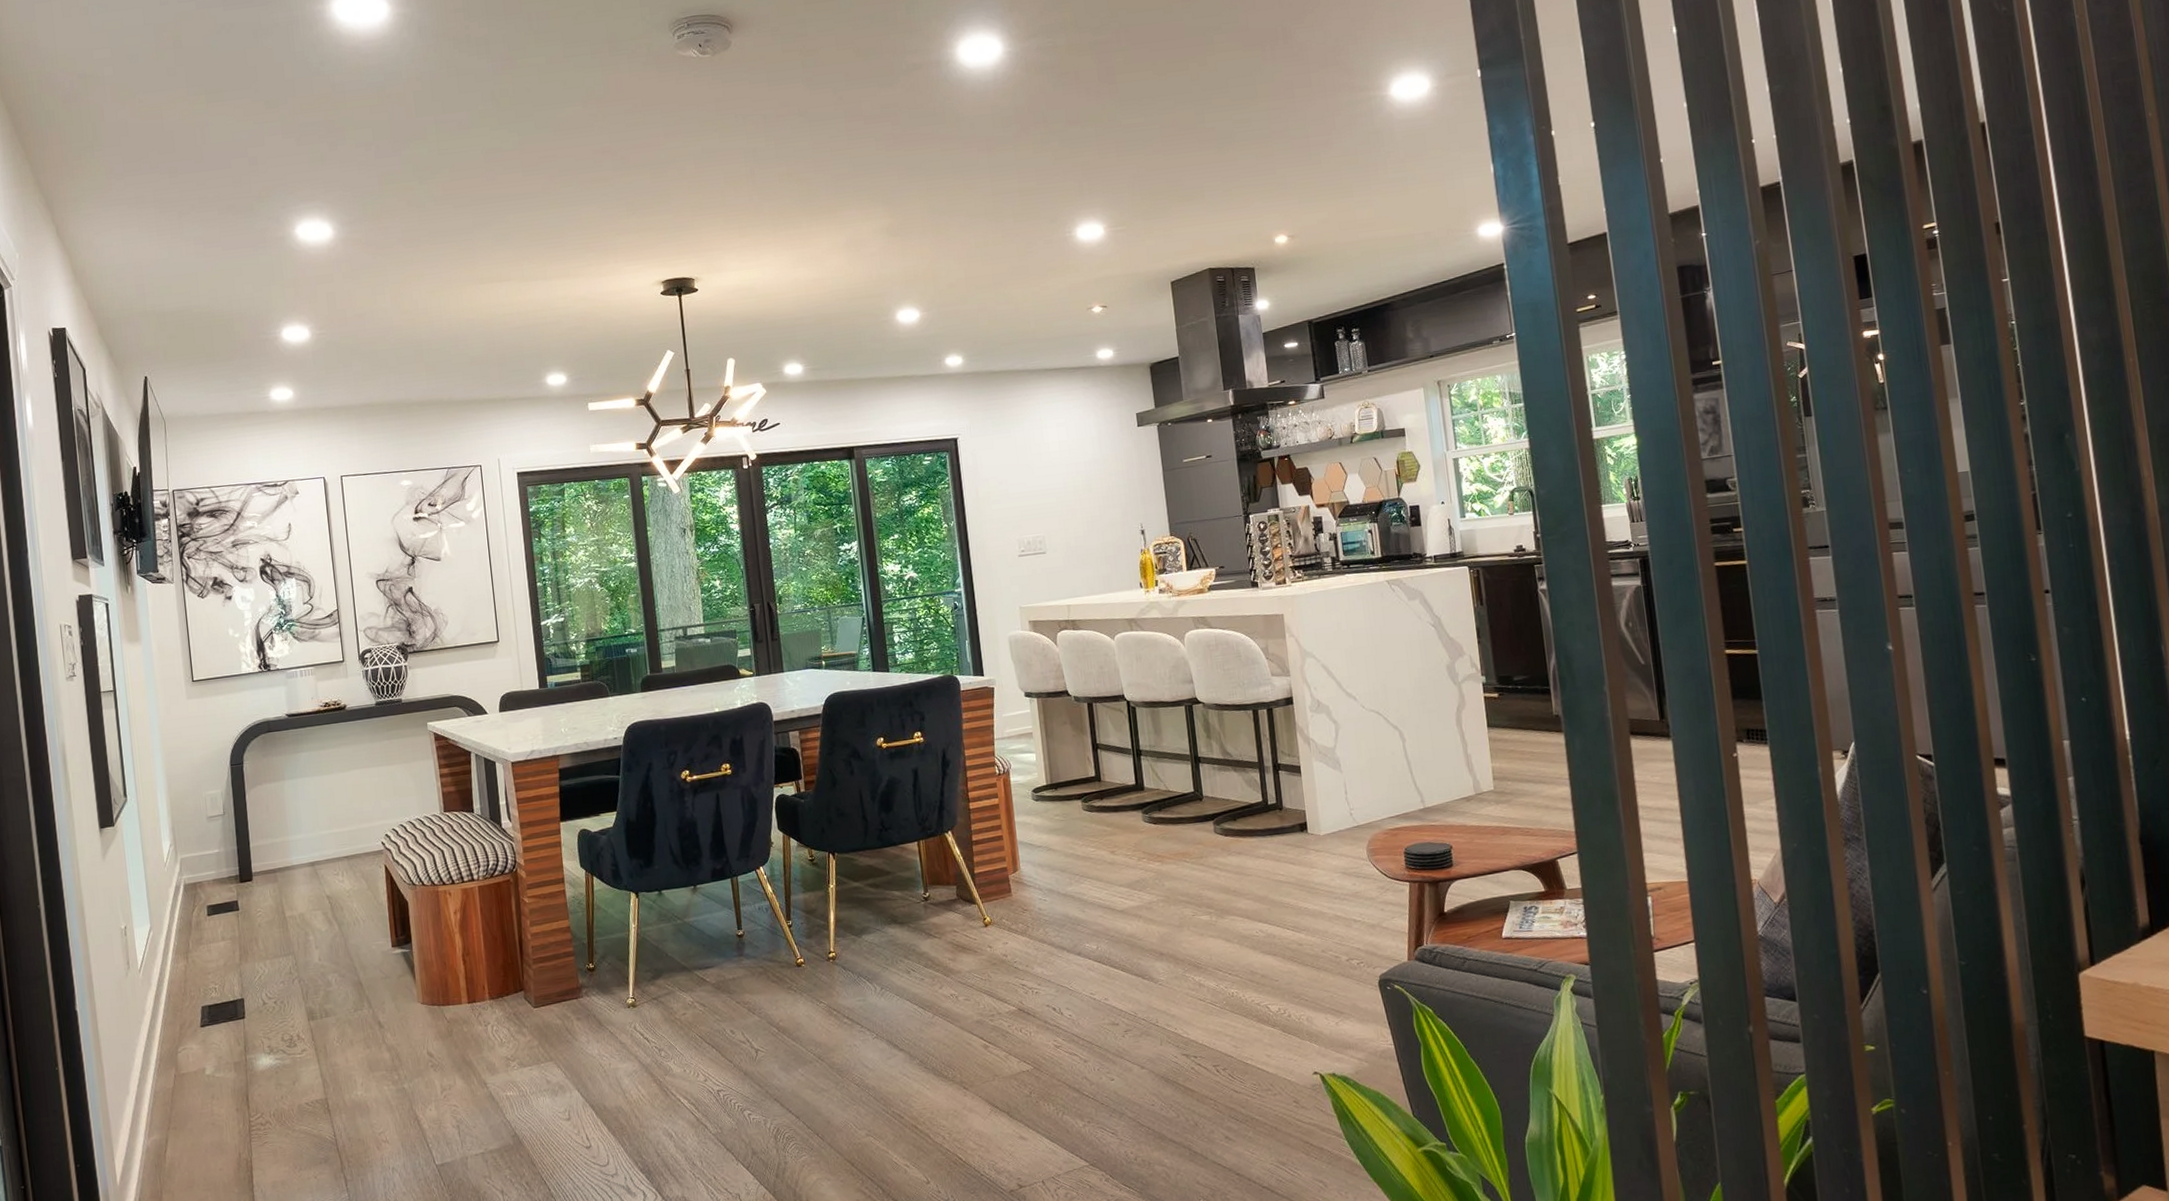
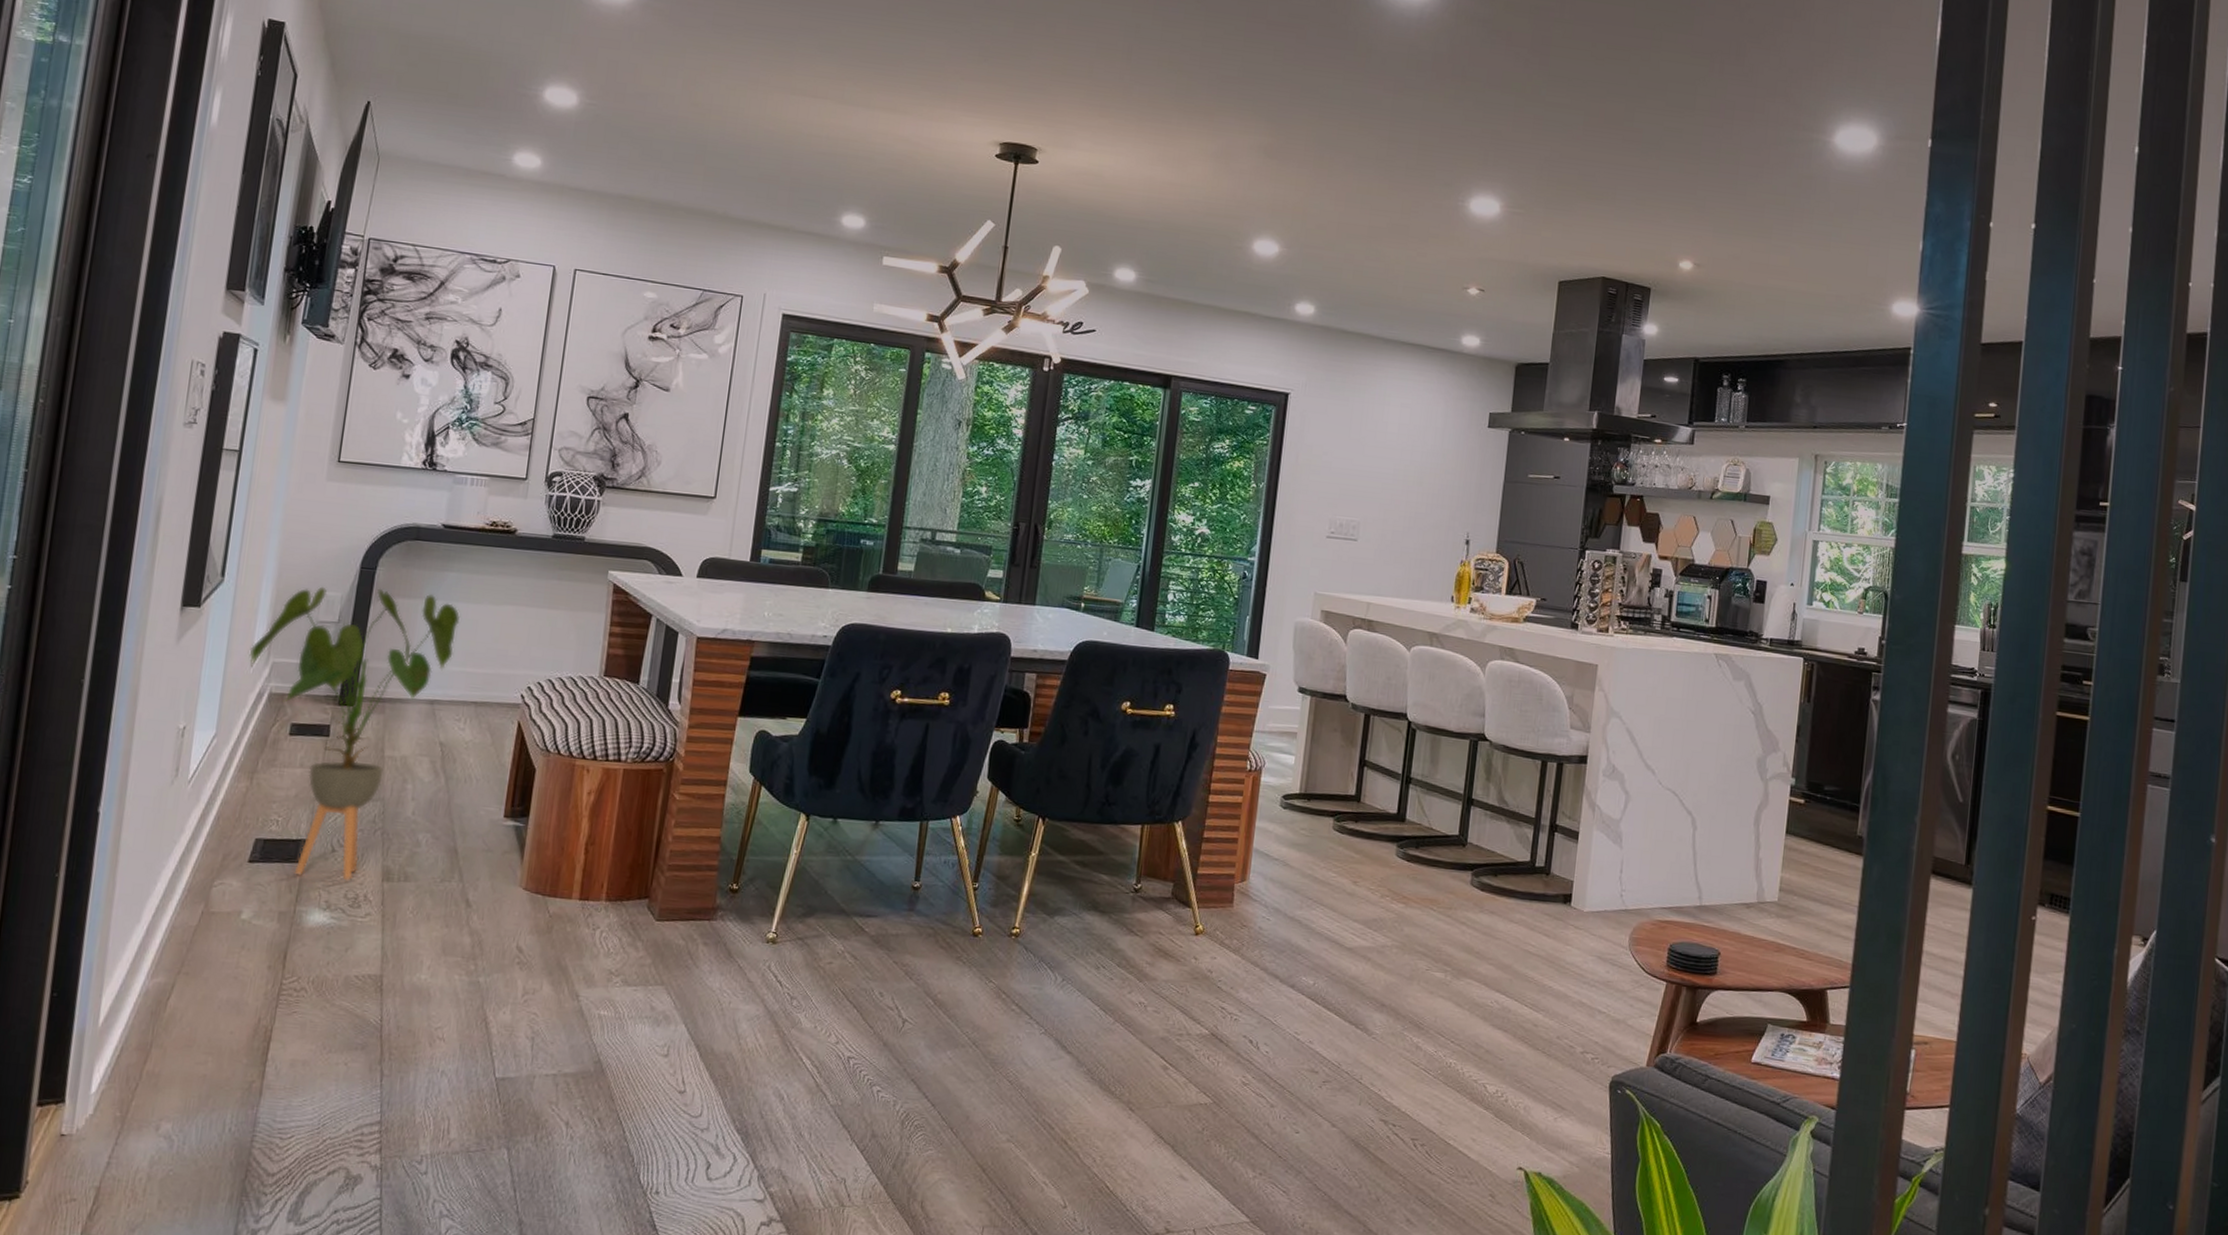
house plant: none [160,774,320,1030] -> present [249,586,461,881]

